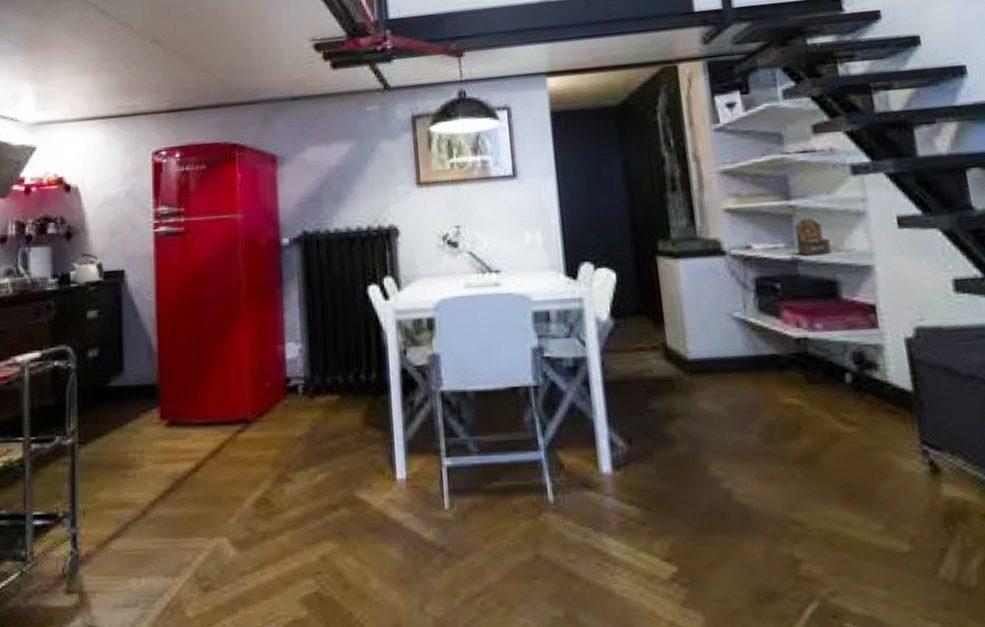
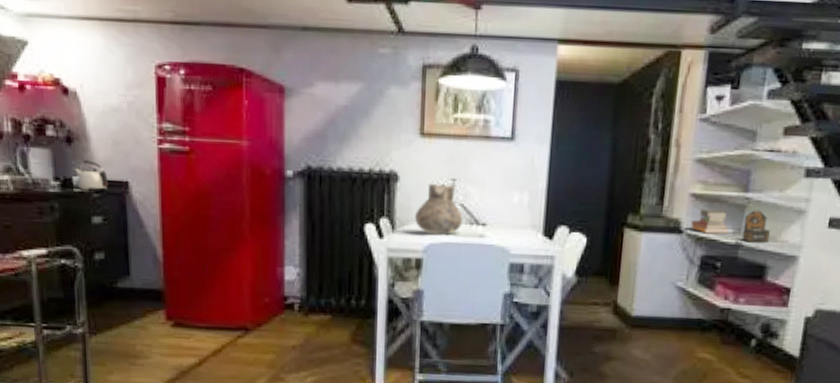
vase: none [420,232,475,290] -> present [414,183,464,236]
books: none [733,223,780,252] -> present [691,209,729,234]

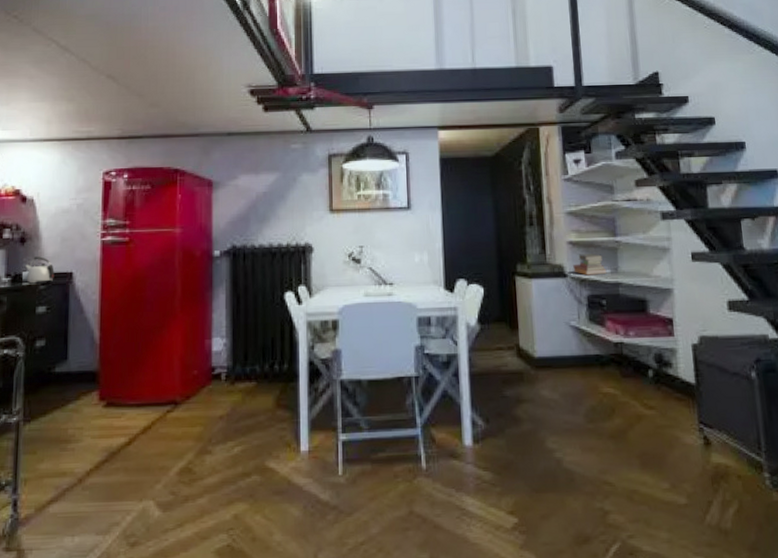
vase: present [414,183,464,236] -> none [328,251,373,297]
decorative box: present [741,210,770,243] -> none [618,251,644,280]

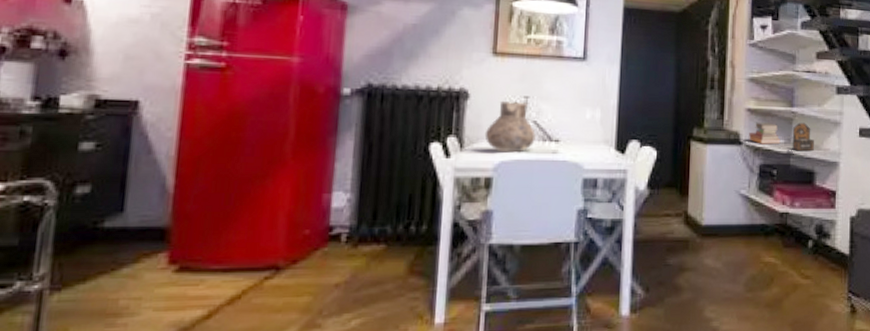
kettle: present [25,256,55,284] -> none [65,76,111,112]
vase: none [328,251,373,297] -> present [484,100,537,153]
decorative box: none [618,251,644,280] -> present [792,122,814,152]

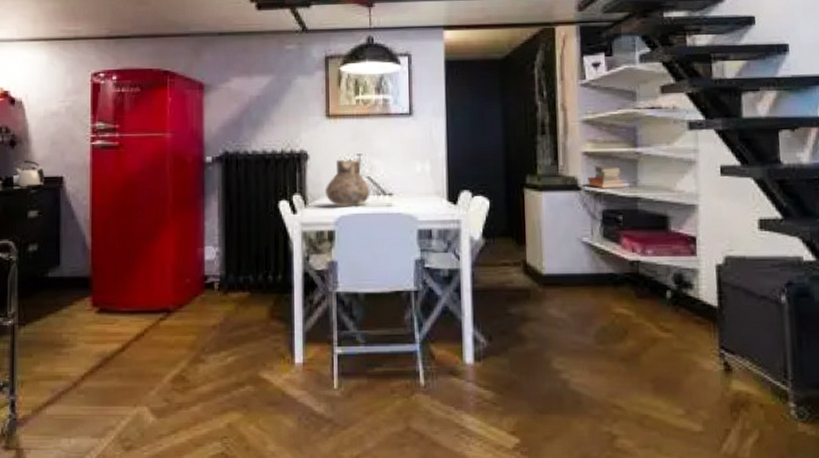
kettle: none [65,76,111,112] -> present [16,160,45,188]
decorative box: present [792,122,814,152] -> none [638,163,665,195]

